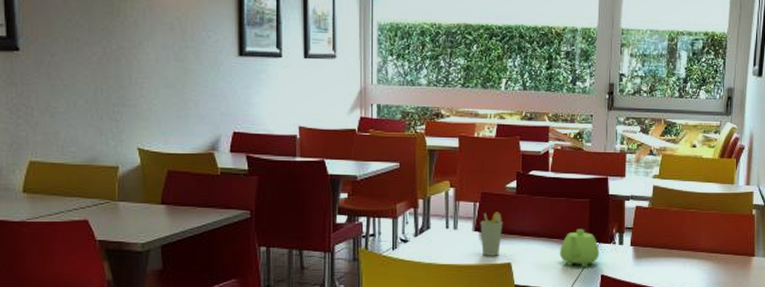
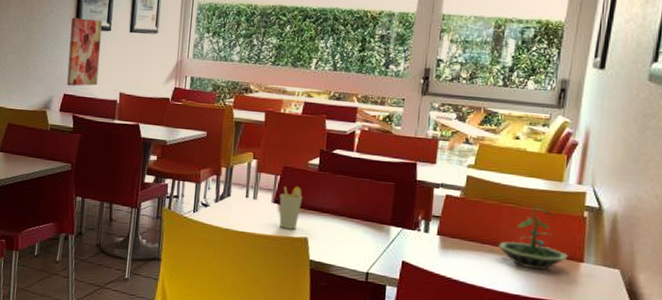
wall art: none [233,43,272,123] -> present [66,17,102,86]
teapot: present [559,229,600,268] -> none [358,211,403,252]
terrarium: none [684,209,742,268] -> present [499,206,568,270]

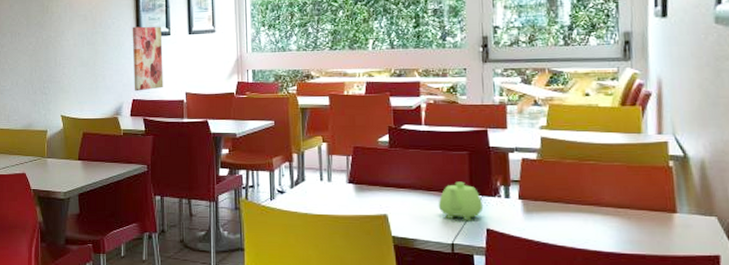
cup: present [279,186,303,229] -> none [354,165,377,207]
teapot: none [358,211,403,252] -> present [438,181,484,221]
terrarium: present [499,206,568,270] -> none [584,160,659,225]

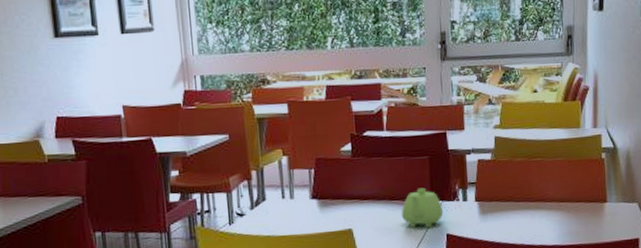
wall art: present [132,26,163,91] -> none [47,24,94,107]

